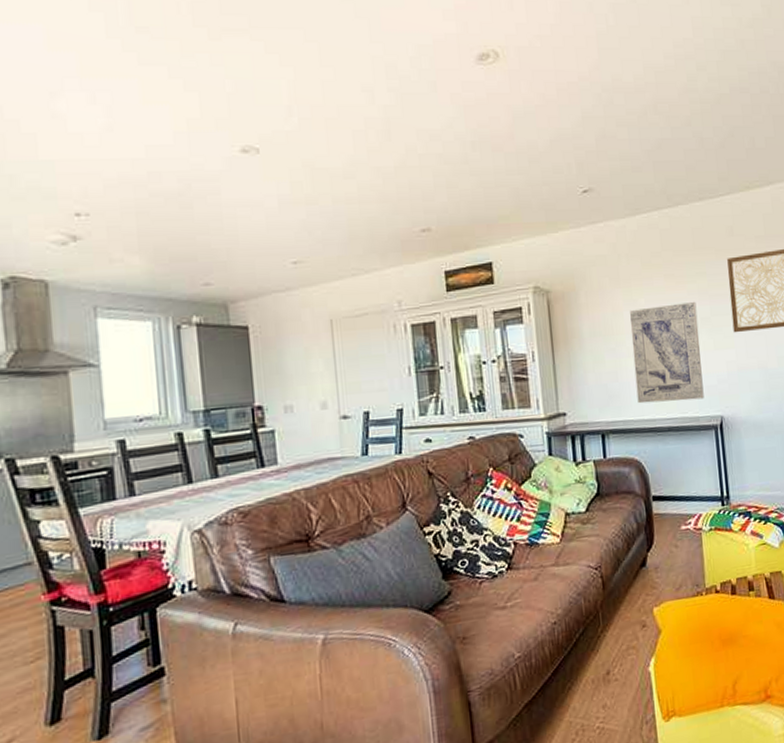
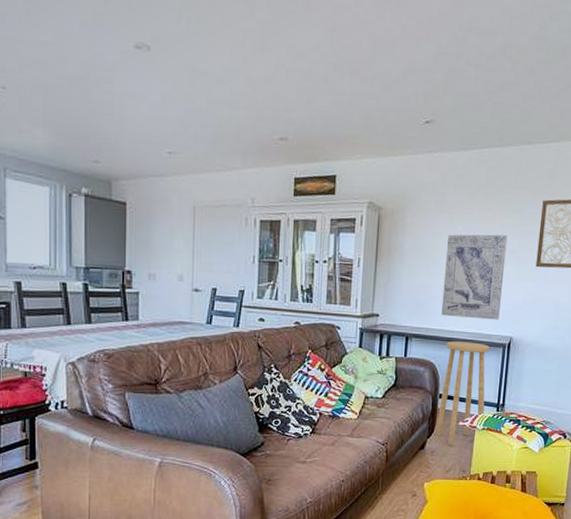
stool: none [649,428,709,557] -> present [435,341,490,446]

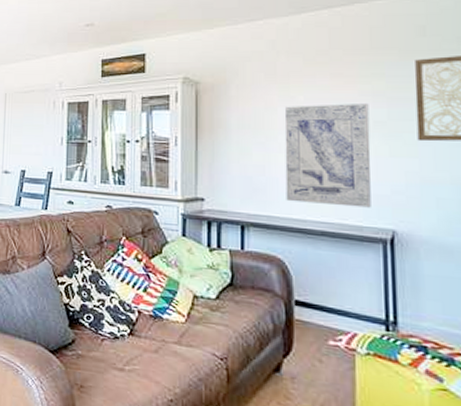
stool: present [435,341,490,446] -> none [294,233,367,373]

